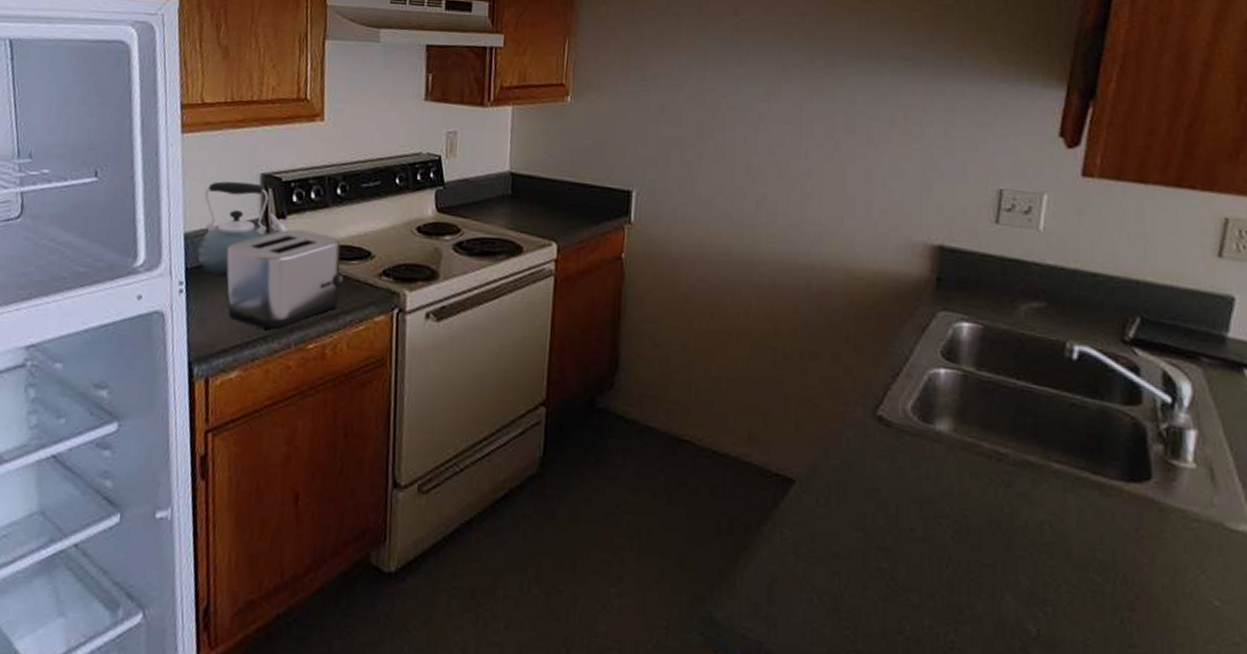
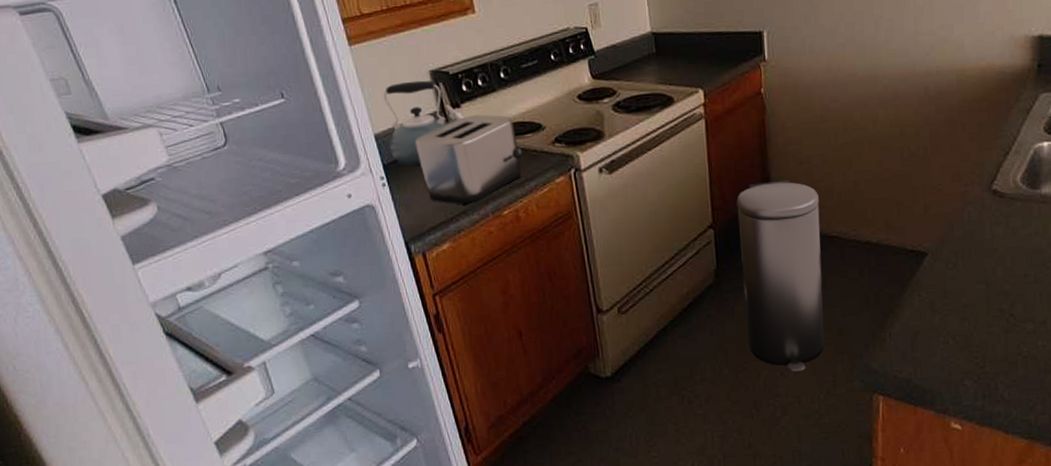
pedal bin: none [568,361,673,608] -> present [736,179,825,373]

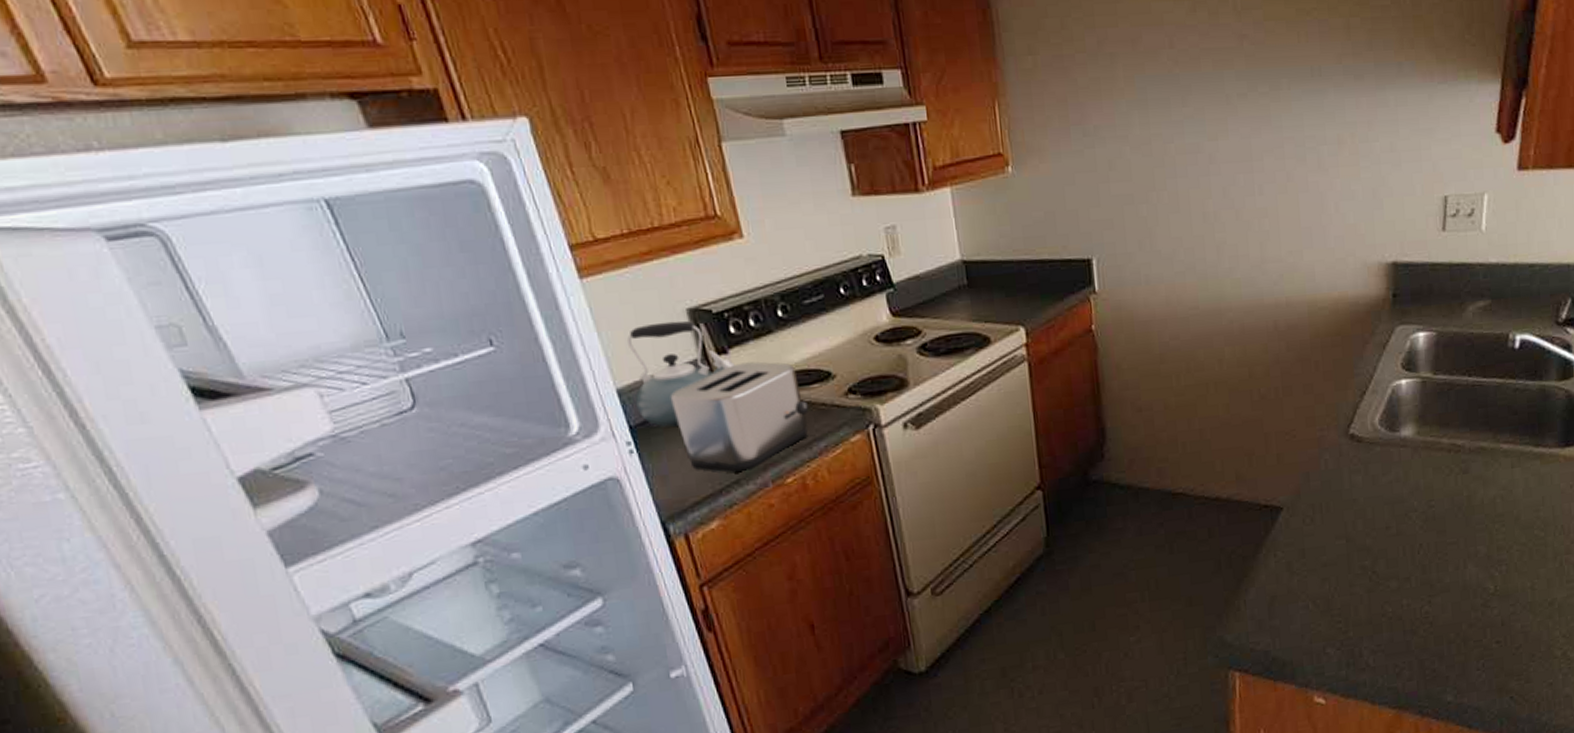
pedal bin: present [736,179,825,373] -> none [1067,429,1173,653]

